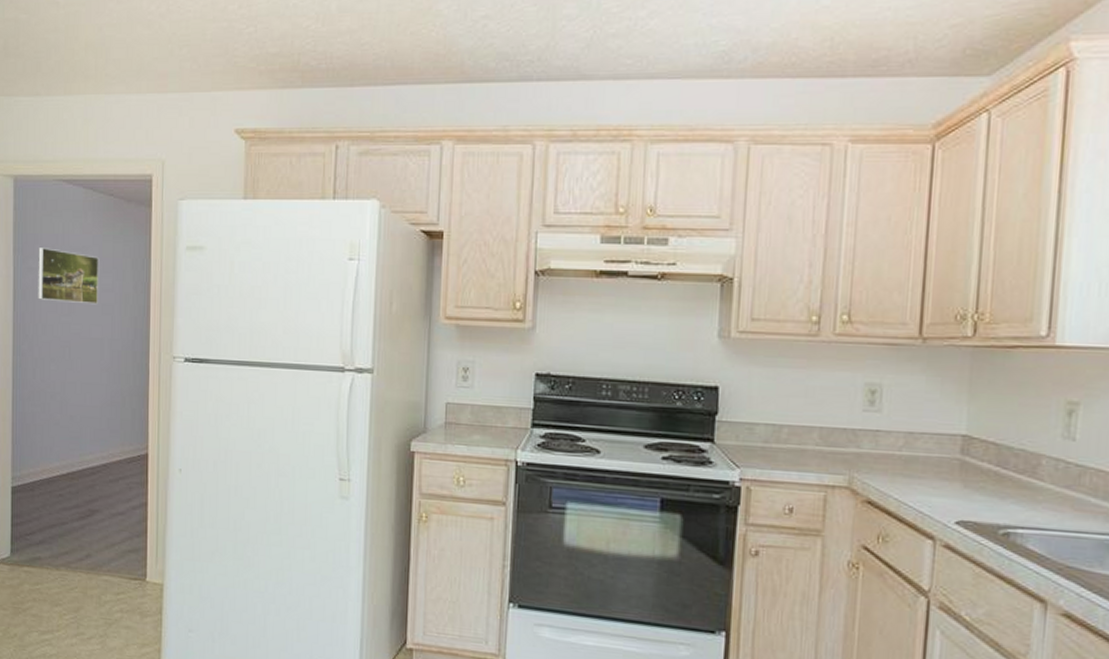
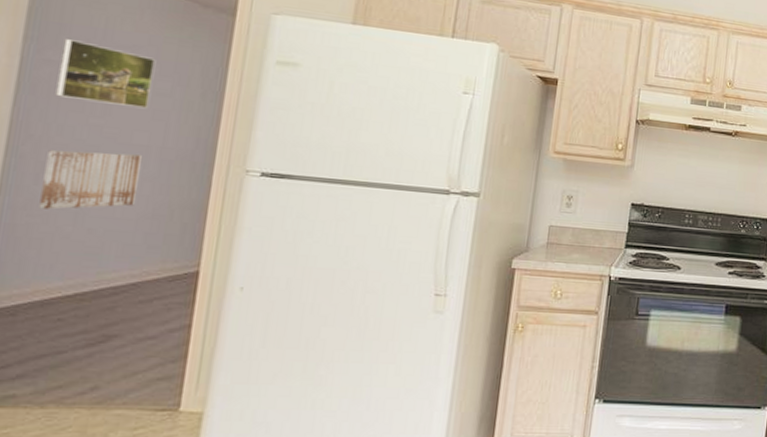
wall art: none [38,347,100,400] -> present [39,150,144,210]

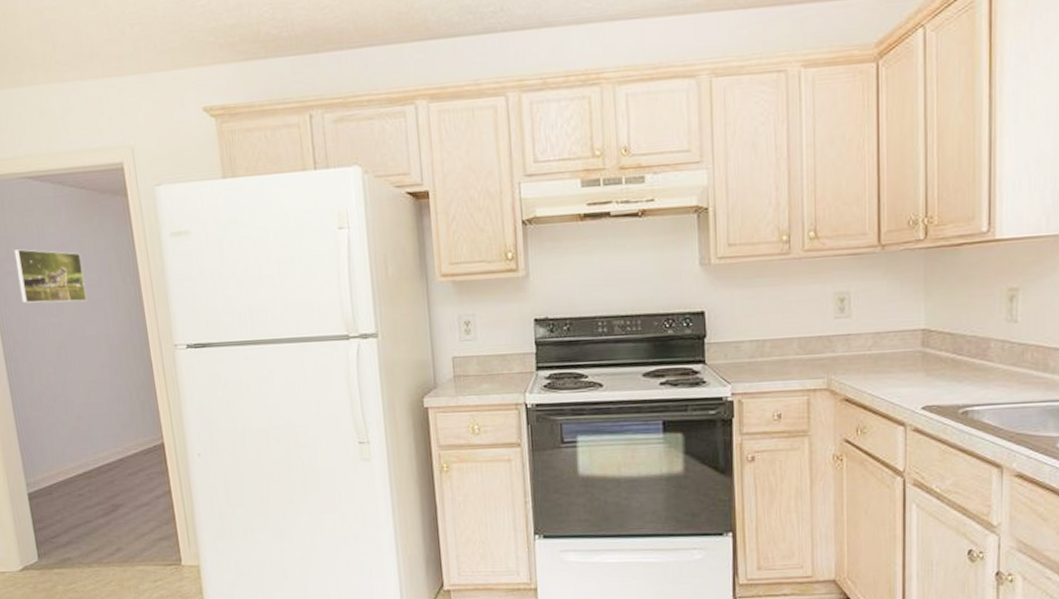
wall art: present [39,150,144,210] -> none [32,345,103,403]

